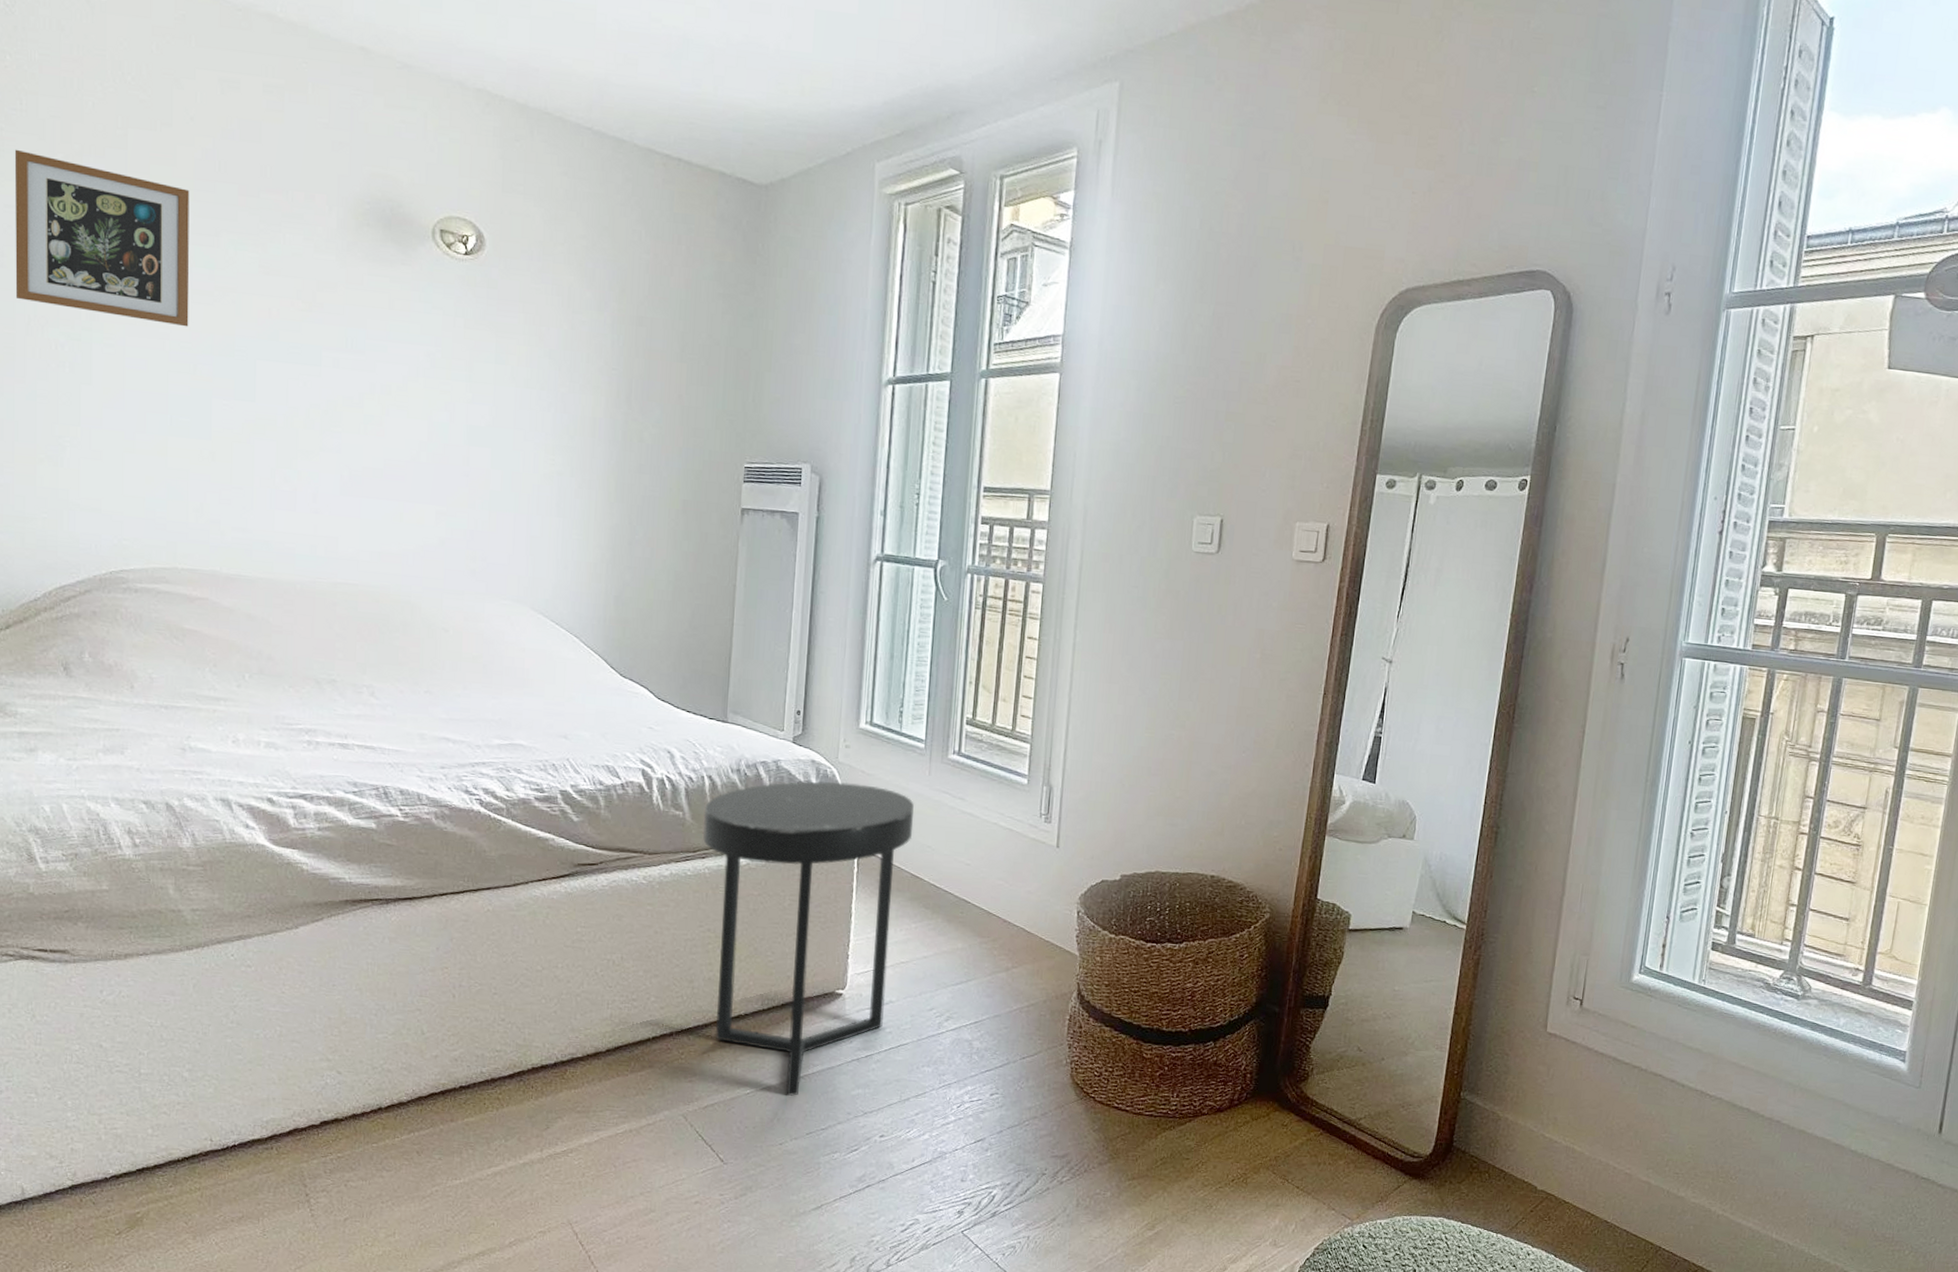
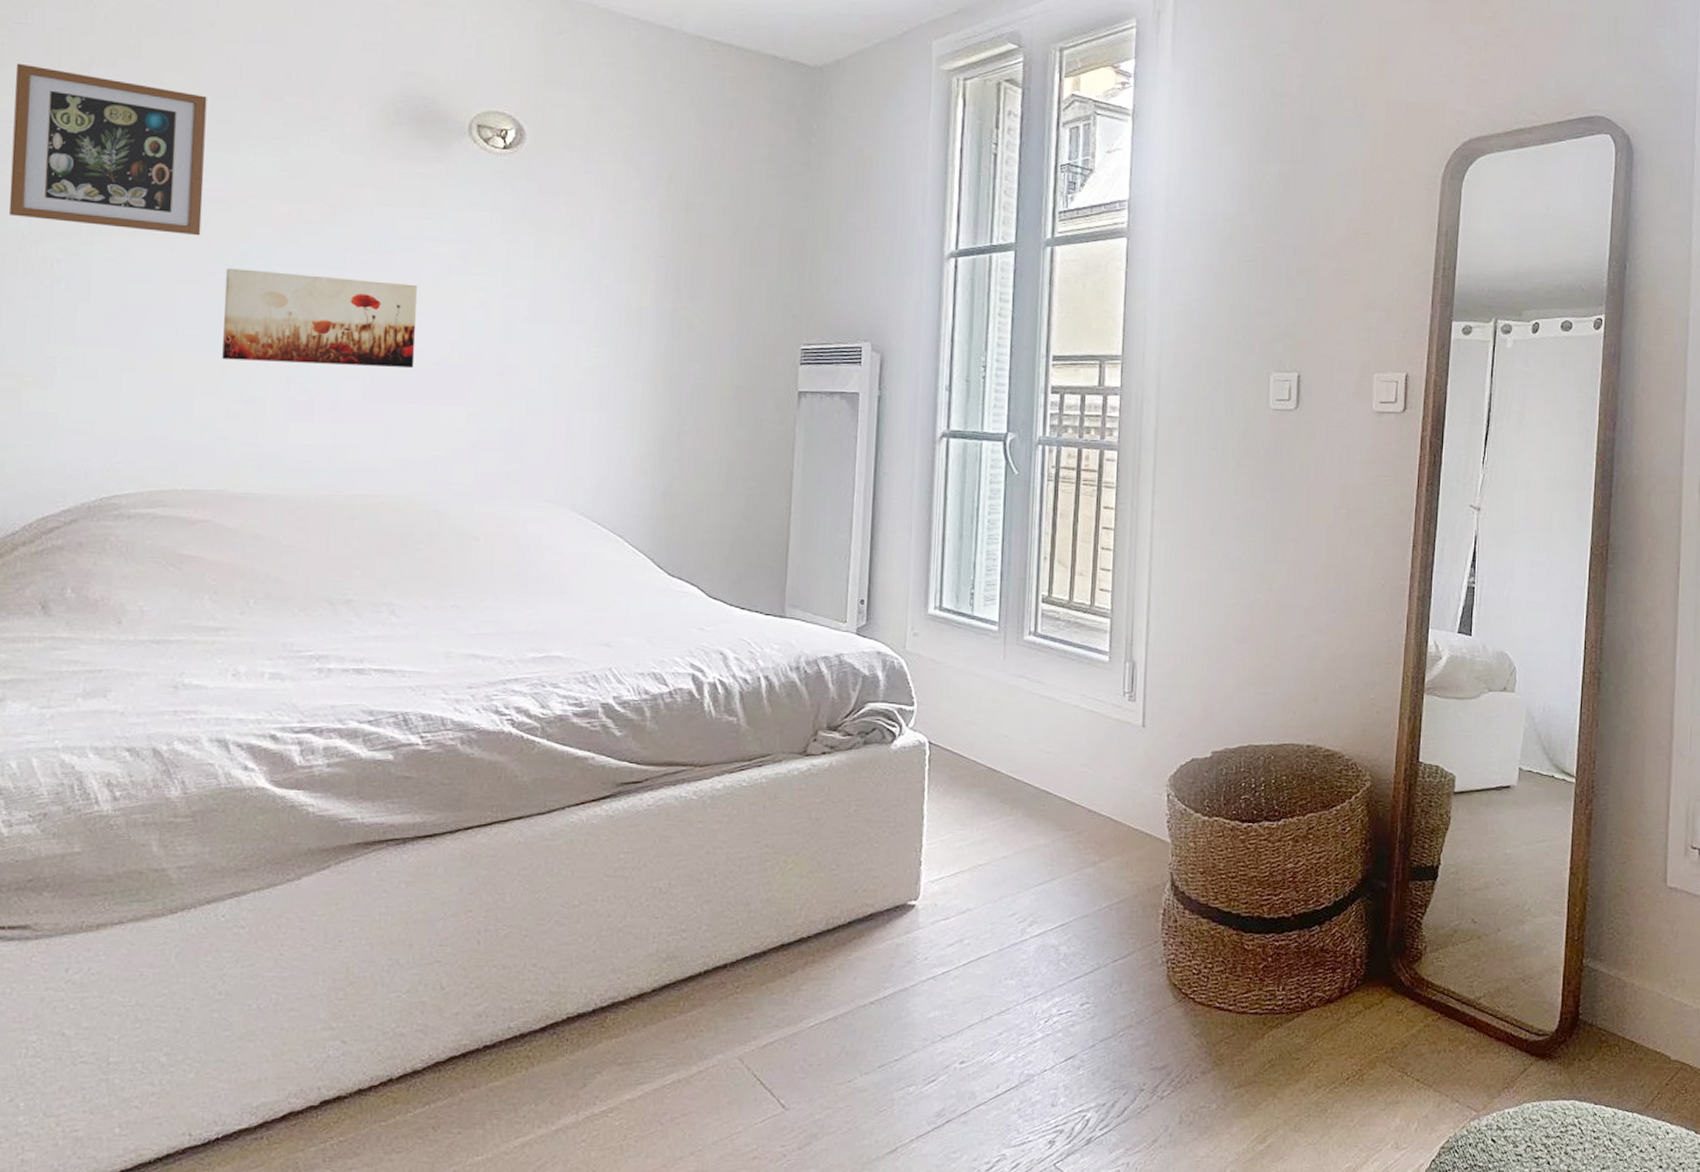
wall art: none [212,360,387,465] -> present [222,268,417,368]
side table: present [703,781,914,1097] -> none [760,673,989,1026]

